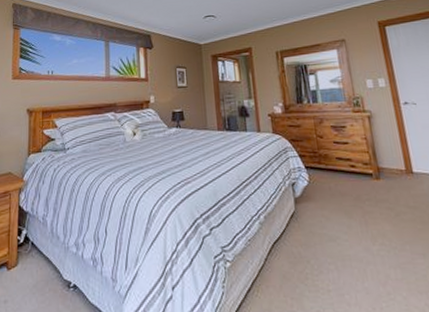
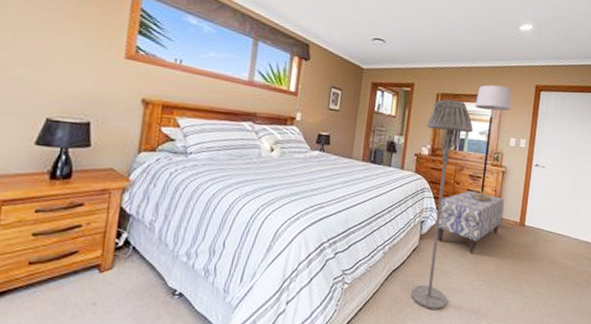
floor lamp: none [273,53,345,286] -> present [411,99,473,311]
bench: none [307,142,384,214] -> present [437,190,504,254]
lamp: none [317,29,364,153] -> present [471,84,511,202]

